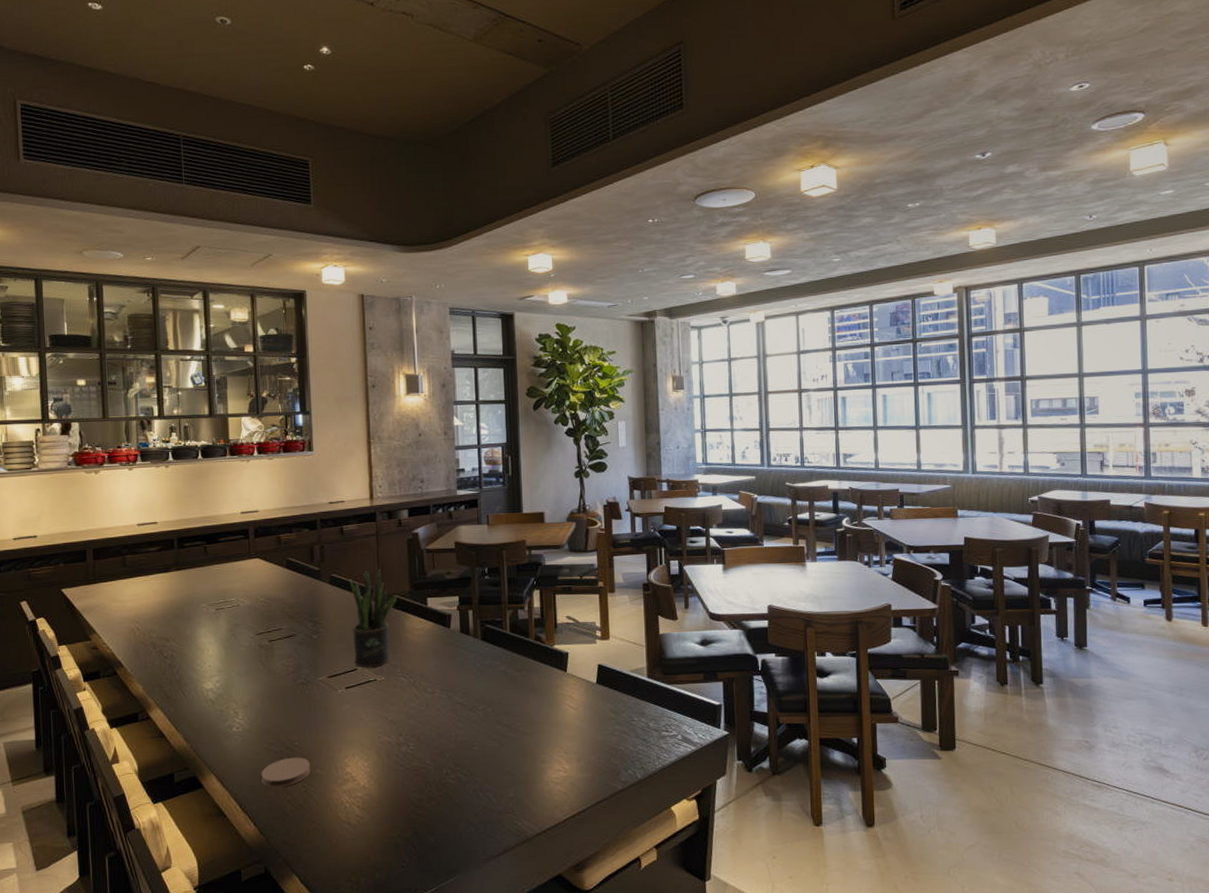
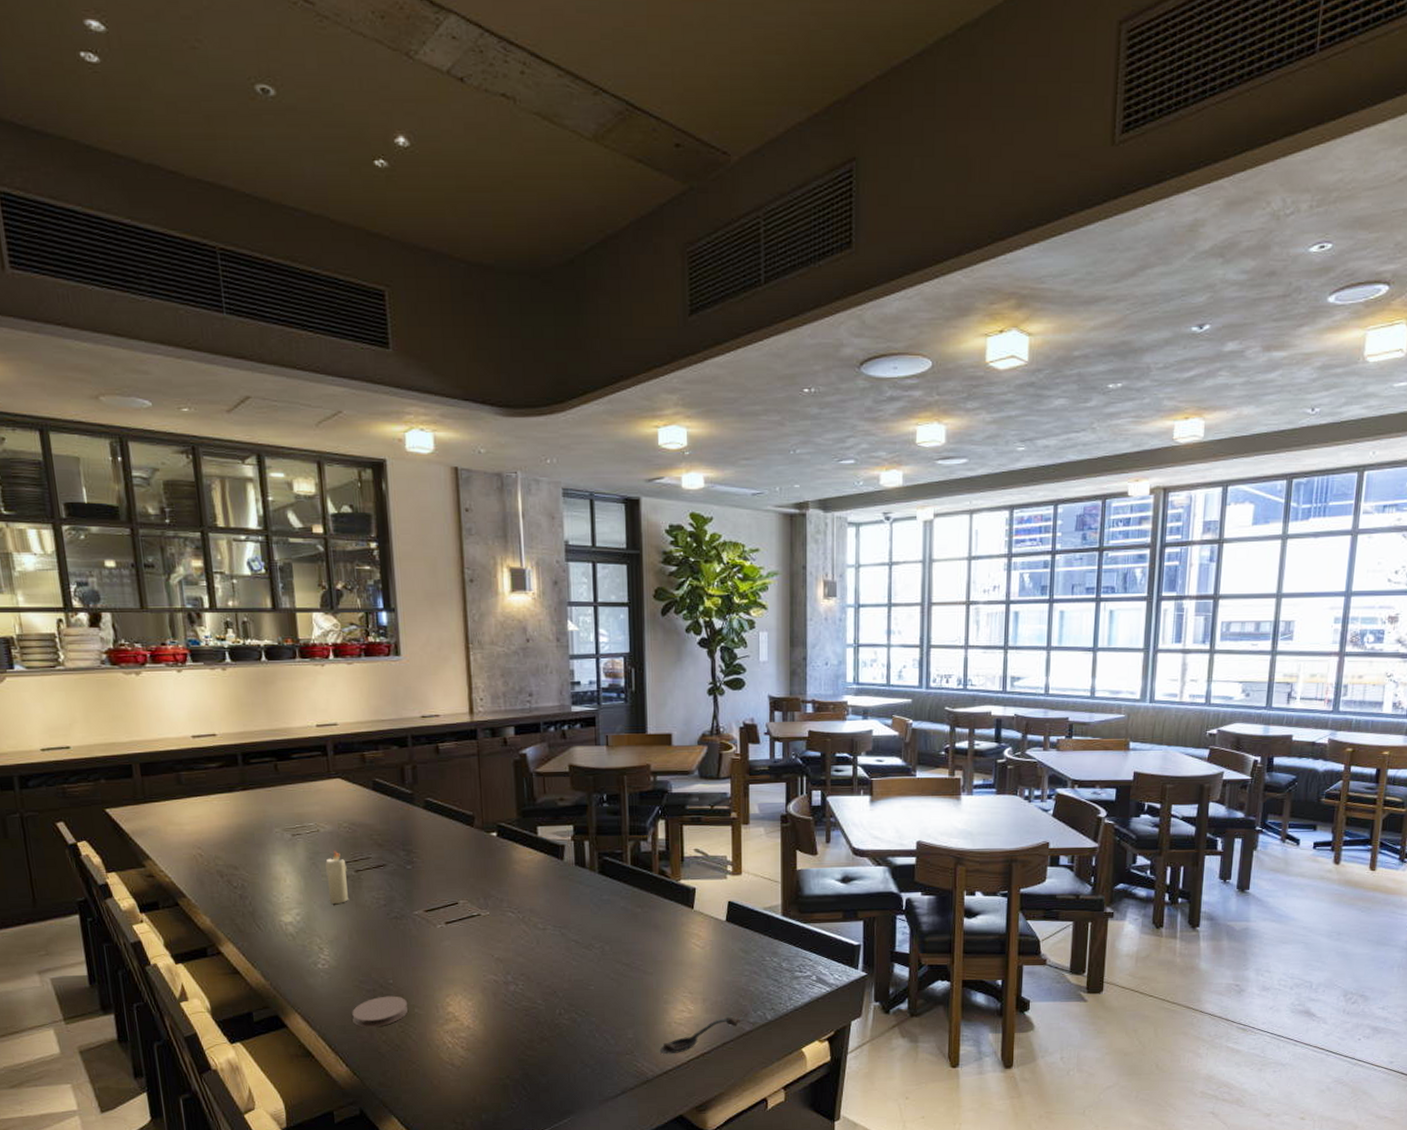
candle: none [243,623,262,671] -> present [325,851,348,904]
potted plant: present [349,569,397,668] -> none [447,794,503,902]
spoon: none [539,775,616,814] -> present [660,1016,744,1055]

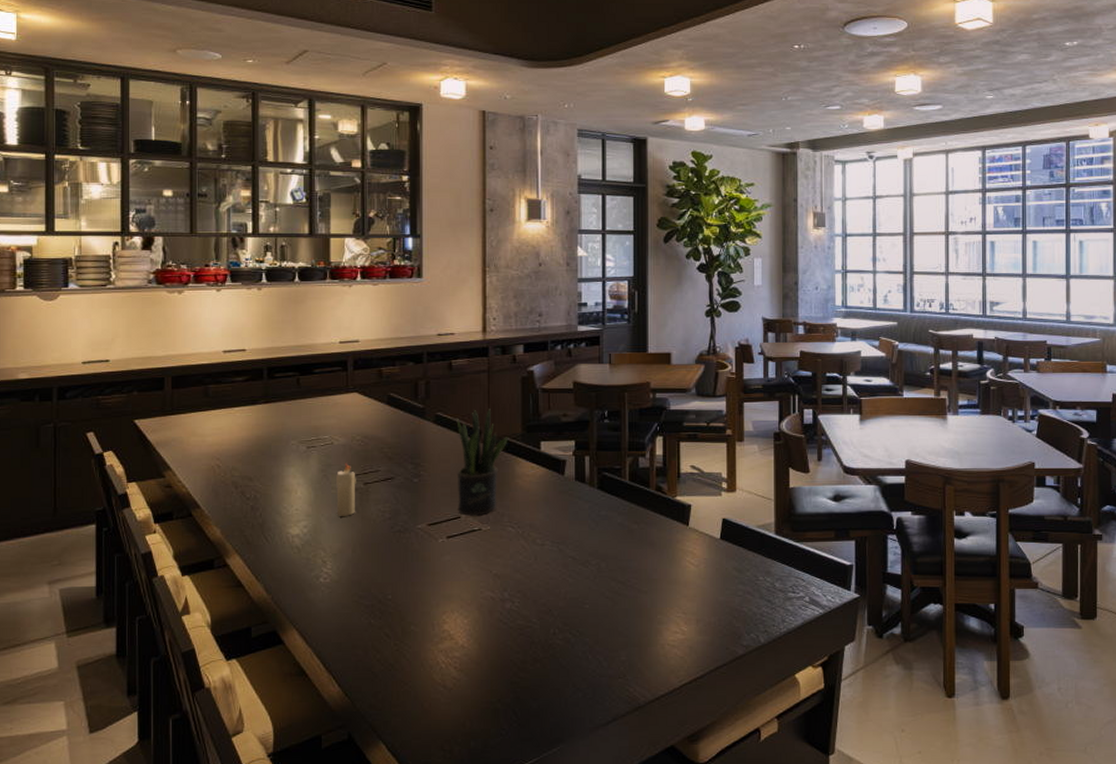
coaster: present [352,995,409,1028] -> none [349,612,405,646]
potted plant: none [447,794,503,902] -> present [456,409,508,516]
spoon: present [660,1016,744,1055] -> none [653,639,737,679]

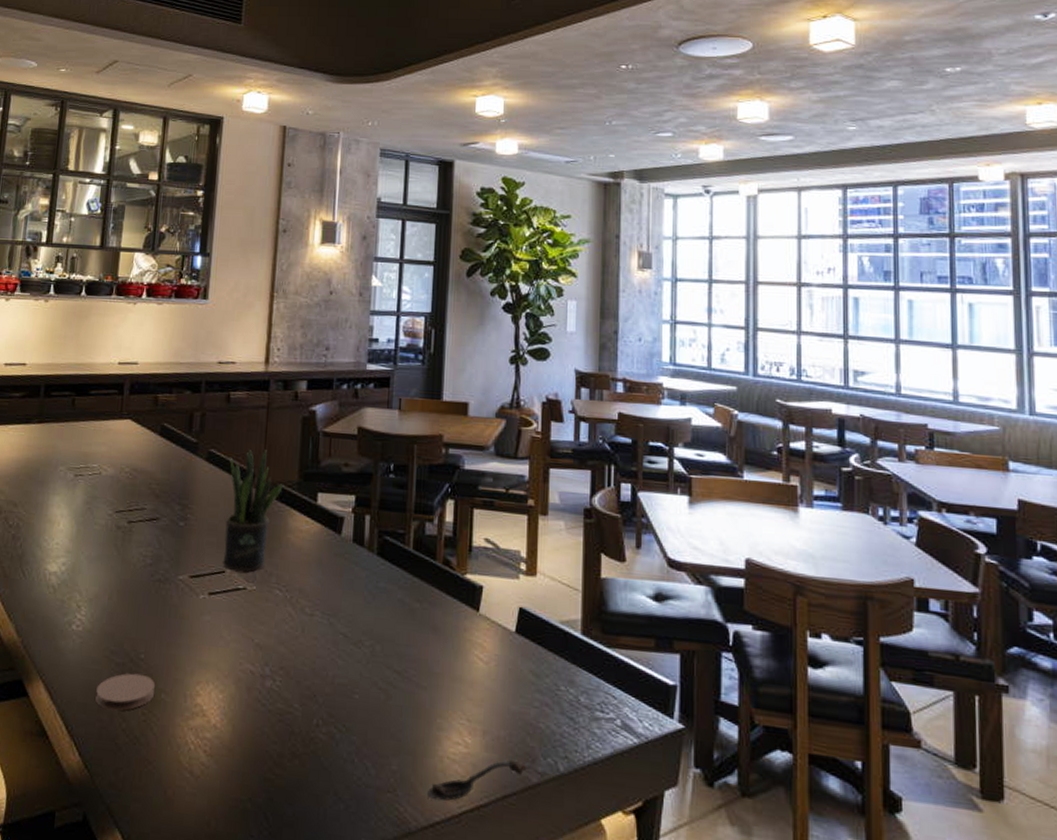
candle: present [336,463,356,516] -> none [96,497,121,557]
coaster: none [349,612,405,646] -> present [95,673,156,711]
spoon: none [653,639,737,679] -> present [428,759,530,801]

